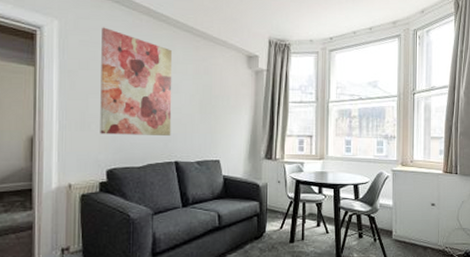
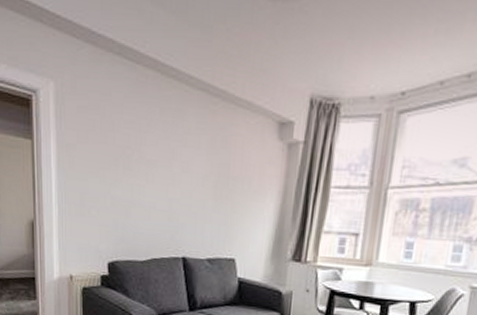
wall art: present [100,27,173,136] -> none [100,88,184,226]

